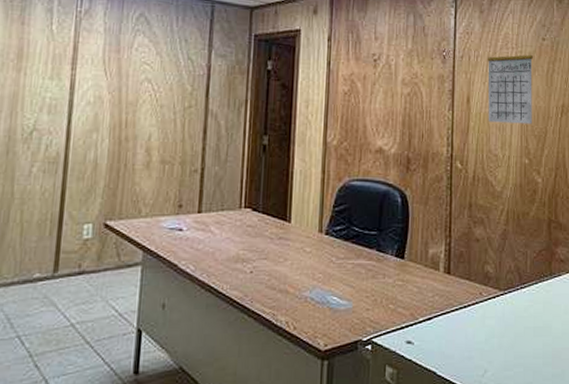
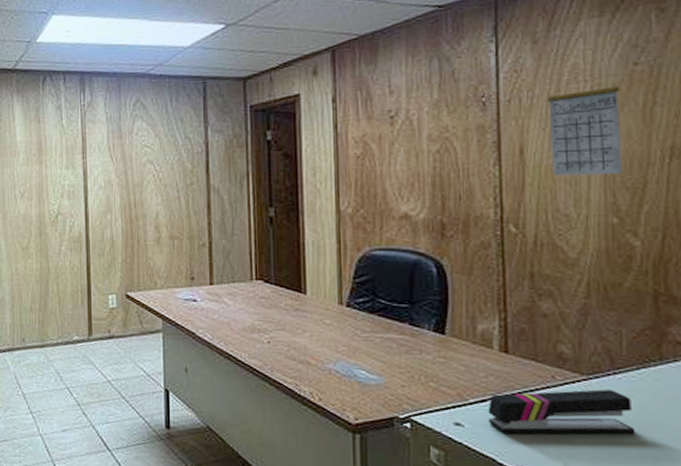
stapler: none [432,302,533,347] -> present [488,389,636,435]

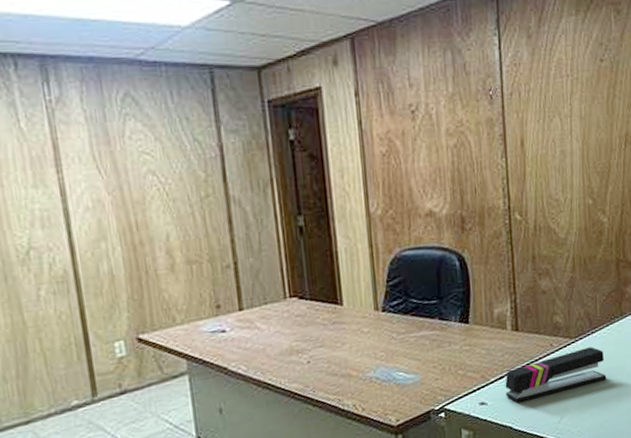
calendar: present [548,73,622,176] -> none [540,68,594,165]

